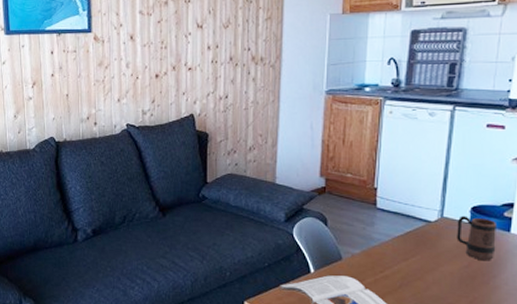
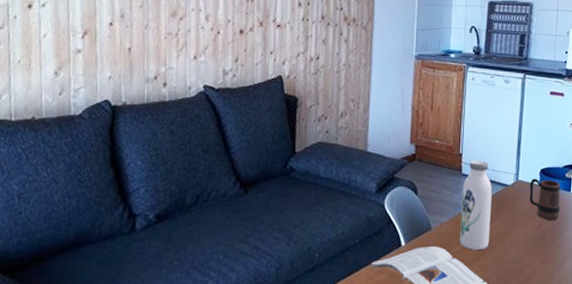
water bottle: none [373,195,411,283] -> present [459,161,492,250]

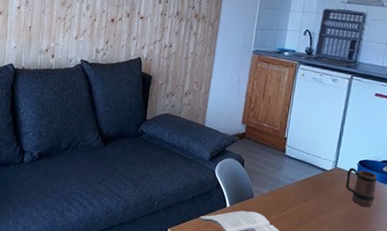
water bottle: present [459,161,492,250] -> none [277,145,312,222]

